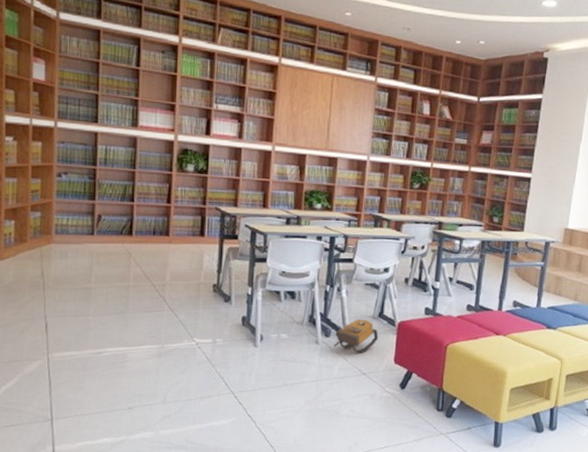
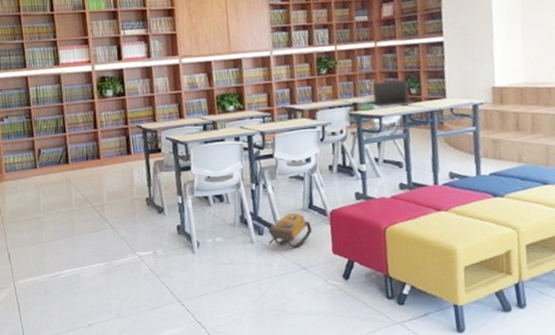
laptop computer: none [458,206,494,233] -> present [372,79,414,108]

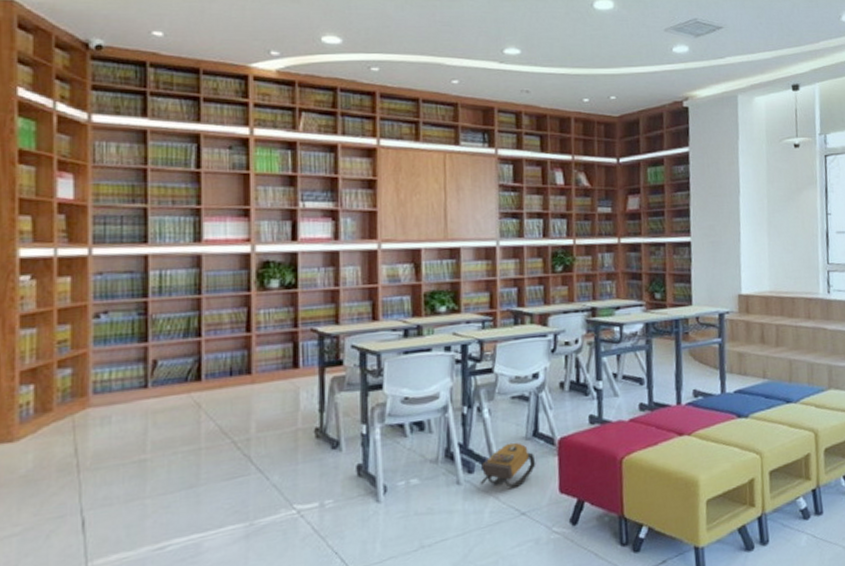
laptop computer: present [372,79,414,108] -> none [613,282,658,314]

